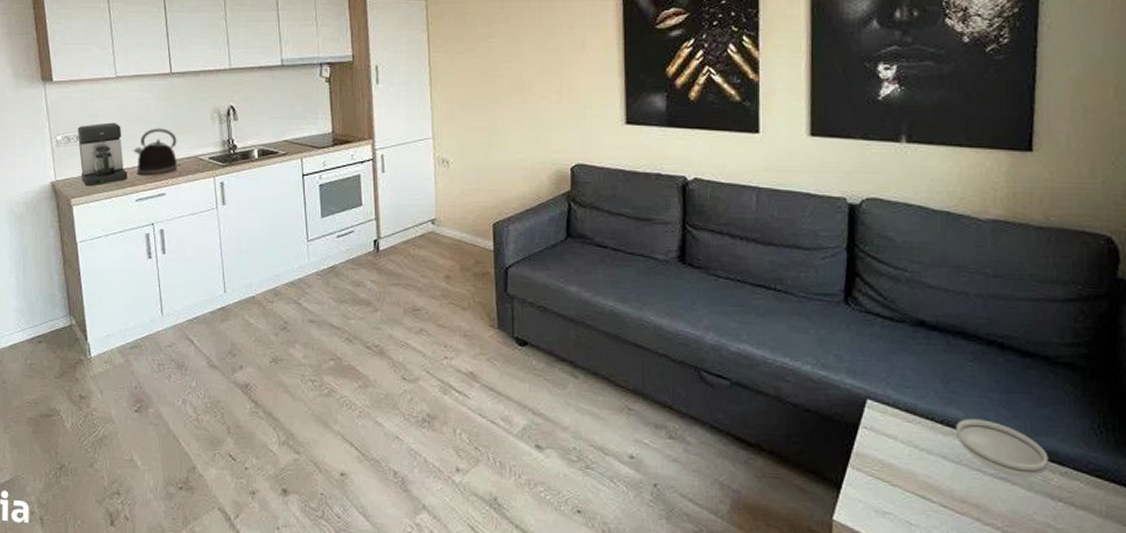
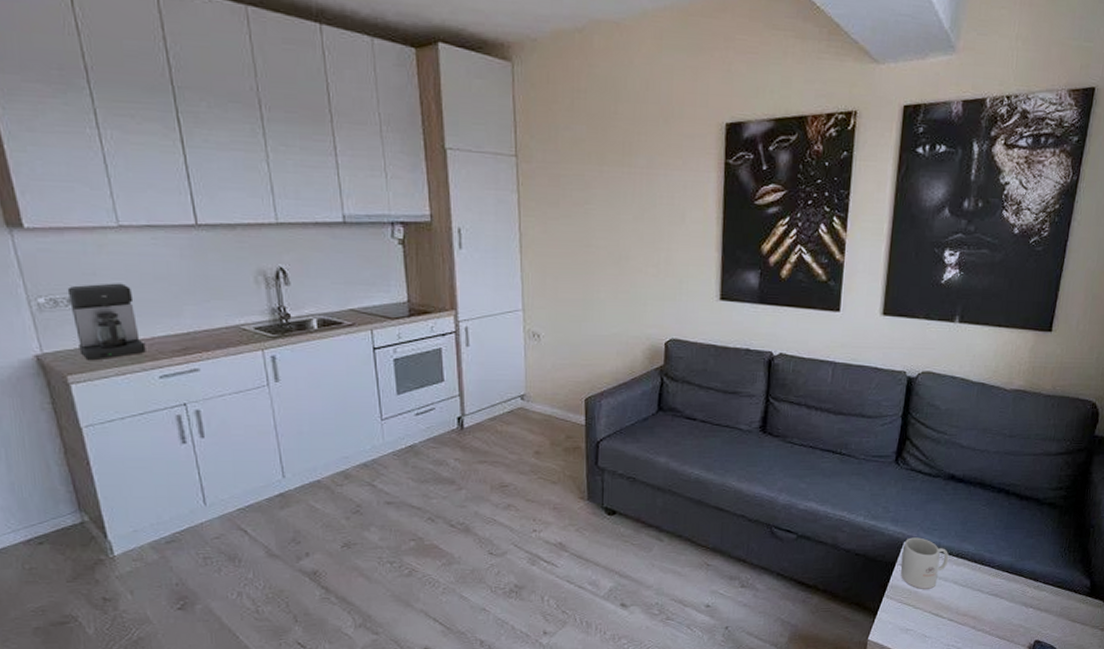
kettle: present [133,128,180,176] -> none [151,291,217,349]
mug: none [865,394,931,462] -> present [900,537,949,589]
bowl: present [956,418,1049,478] -> none [966,551,1028,593]

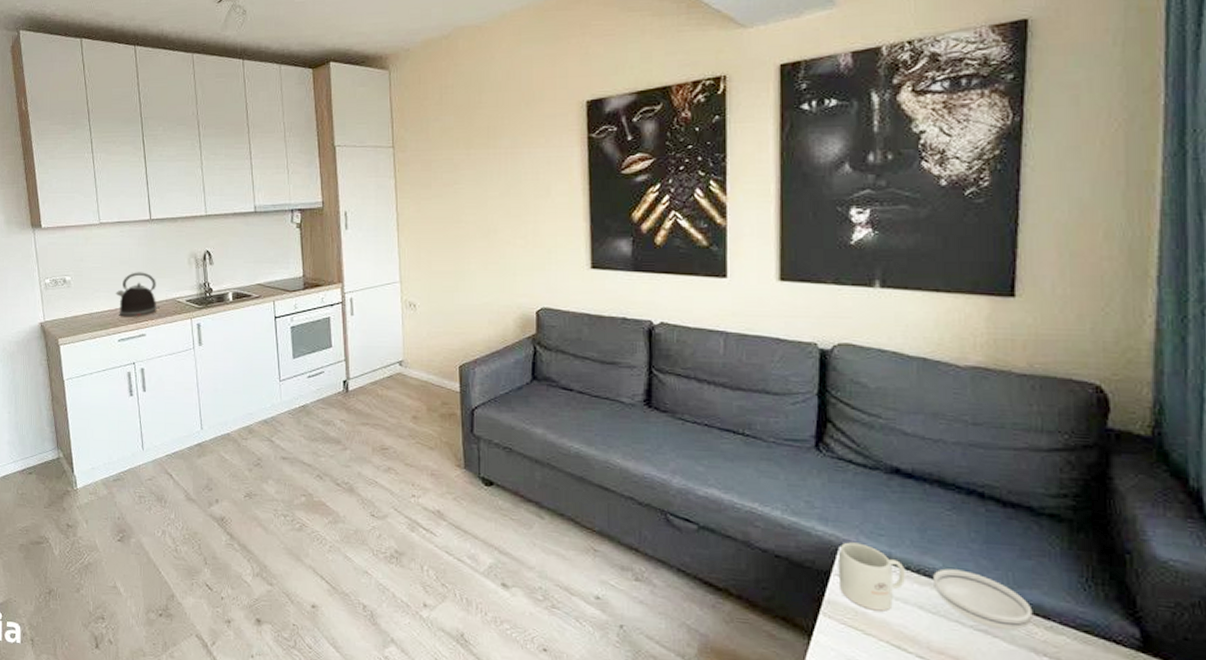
coffee maker: present [67,283,146,361] -> none [64,266,111,327]
kettle: none [151,291,217,349] -> present [116,272,160,318]
bowl: none [966,551,1028,593] -> present [933,568,1033,631]

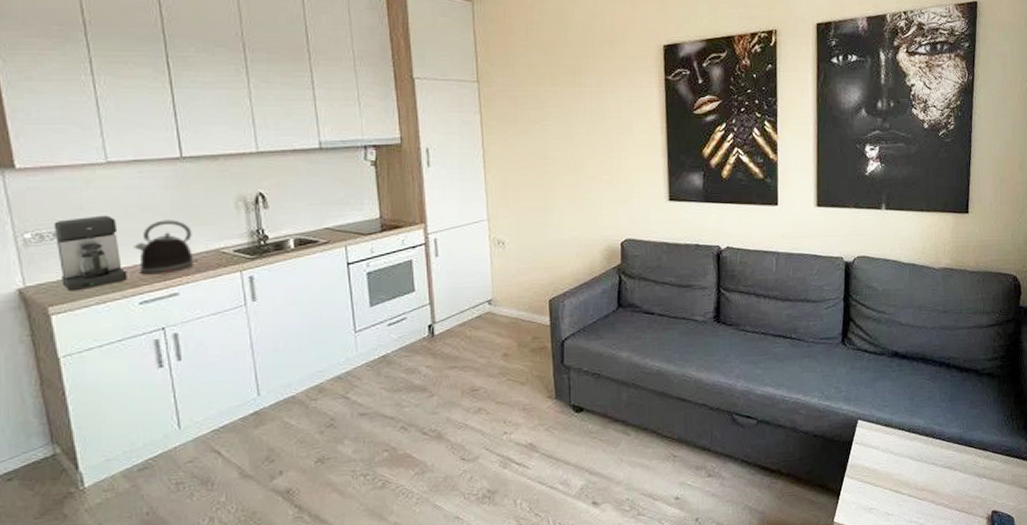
coffee maker: none [64,266,111,327] -> present [53,215,127,292]
mug: present [838,542,907,611] -> none [857,415,902,467]
bowl: present [933,568,1033,631] -> none [919,424,977,465]

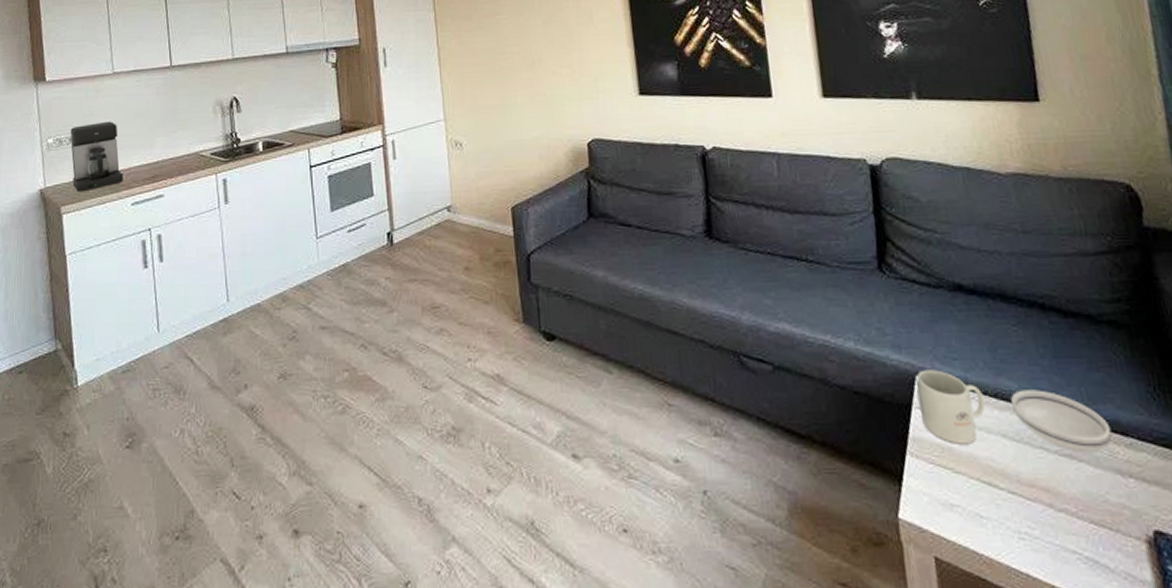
kettle: present [134,220,198,275] -> none [130,124,180,177]
mug: none [857,415,902,467] -> present [916,369,986,444]
bowl: none [919,424,977,465] -> present [1011,389,1112,453]

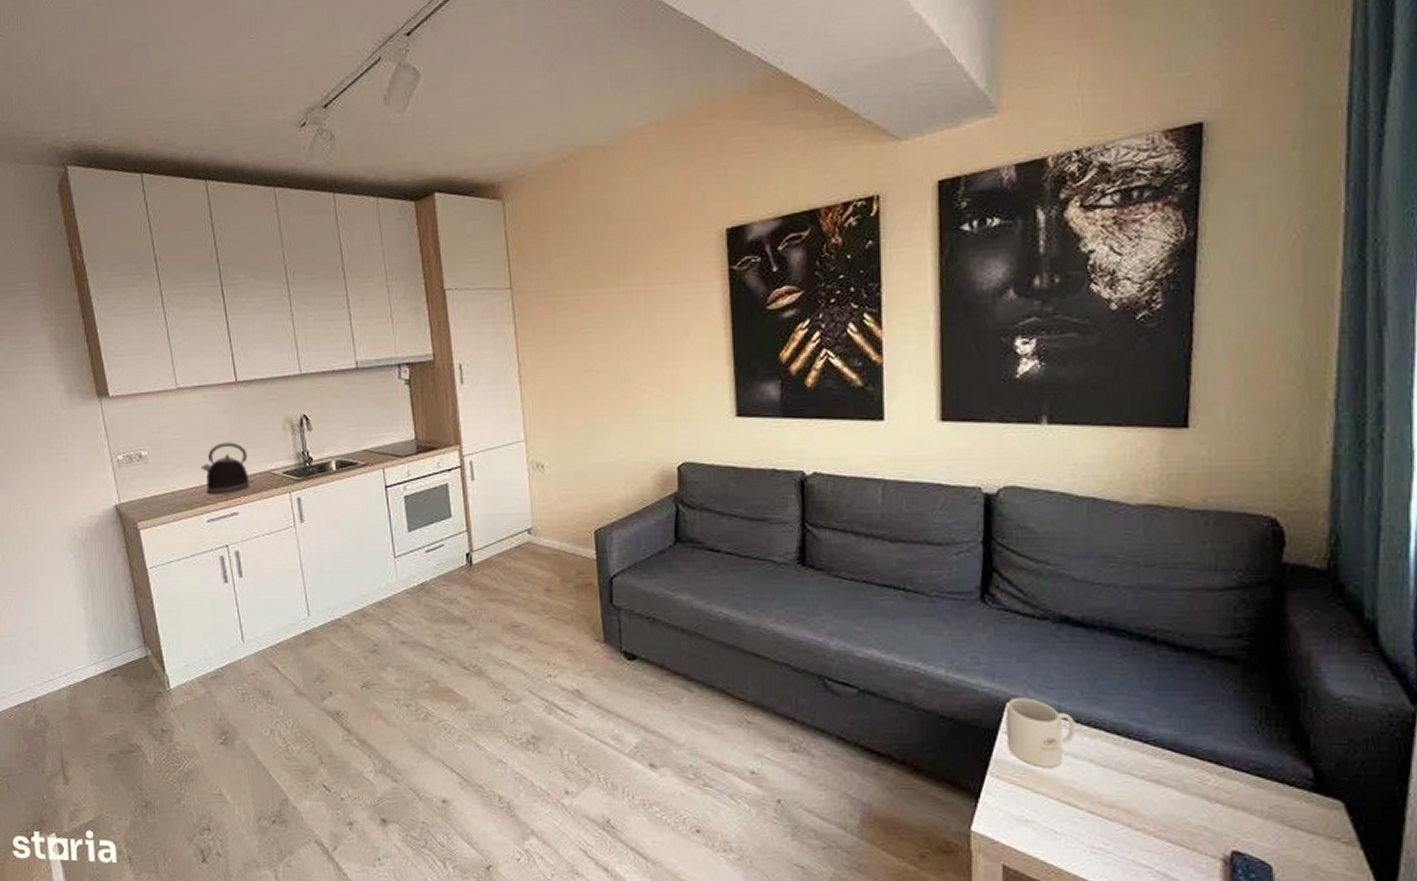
coffee maker: present [70,121,123,192] -> none [139,438,197,509]
kettle: none [130,124,180,177] -> present [201,442,253,495]
bowl: present [1011,389,1112,453] -> none [1104,719,1206,780]

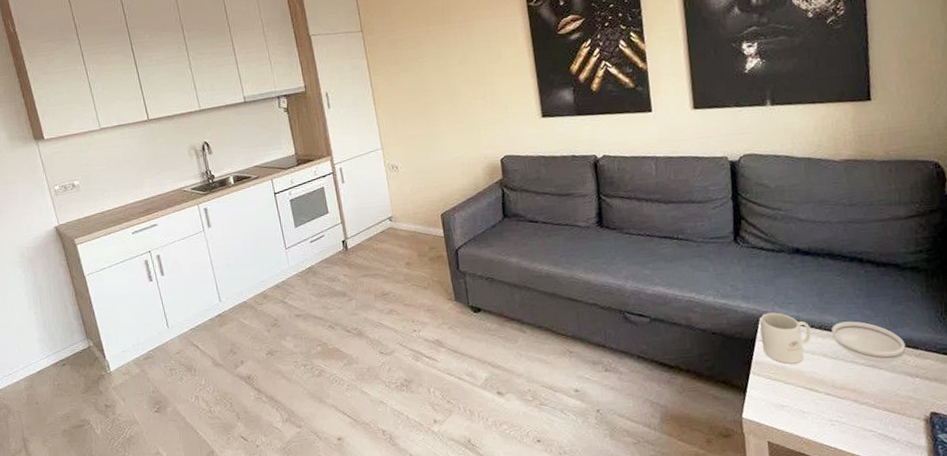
kettle: present [201,442,253,495] -> none [124,168,167,212]
bowl: none [1104,719,1206,780] -> present [831,321,906,363]

